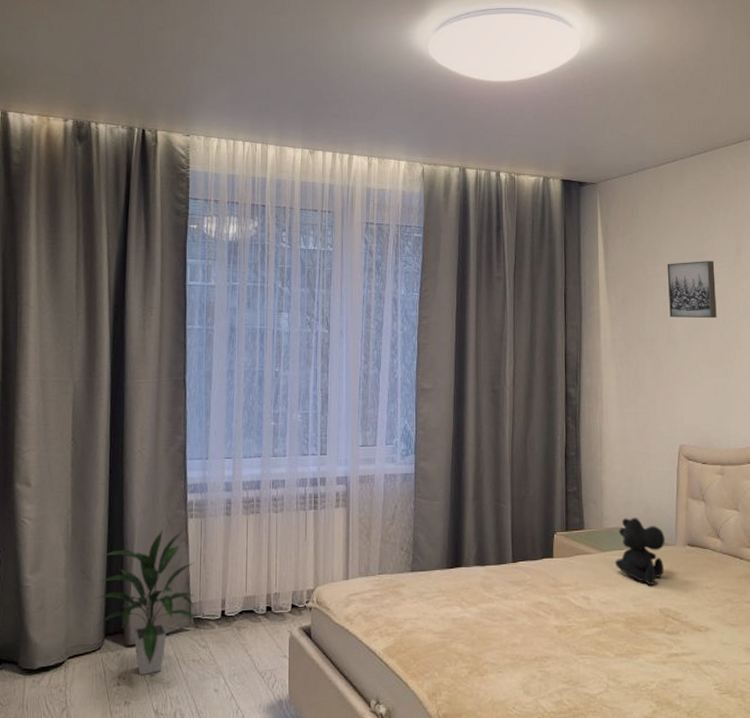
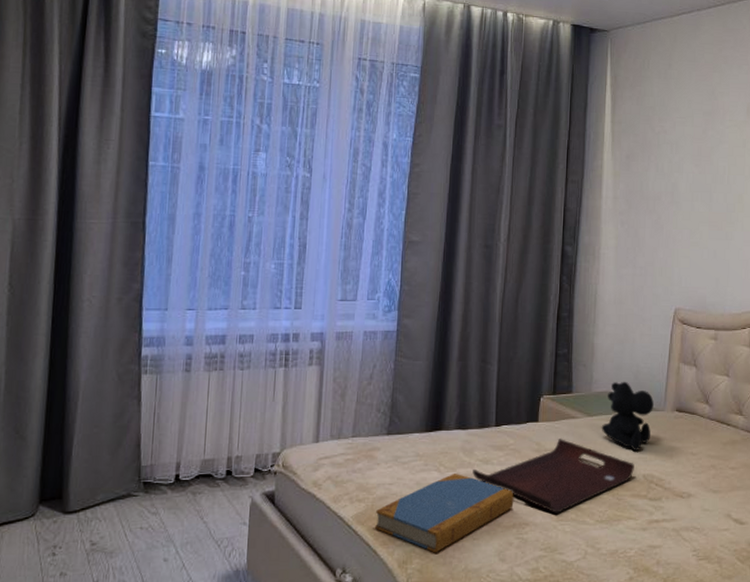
indoor plant: present [95,528,196,676] -> none [30,385,147,545]
book: none [405,608,535,686] -> present [375,474,514,553]
serving tray: none [493,573,650,647] -> present [472,437,634,514]
wall art: present [667,261,717,319] -> none [674,118,723,179]

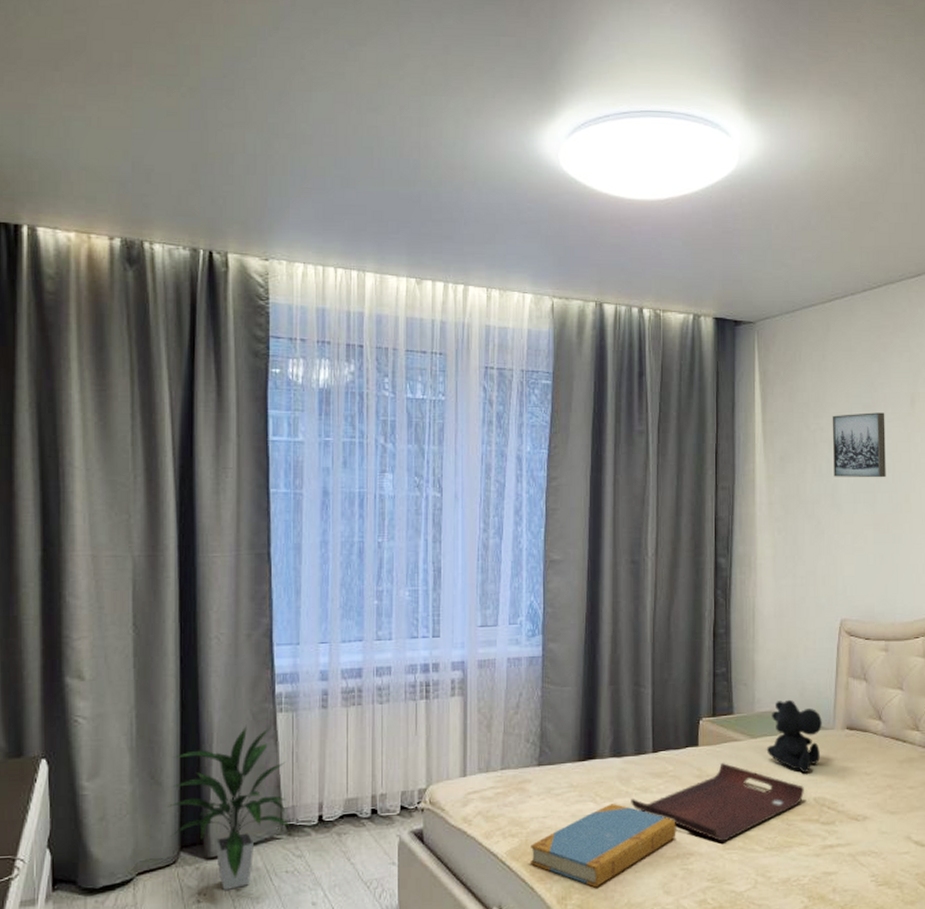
indoor plant: none [30,385,147,545] -> present [167,724,289,891]
wall art: none [674,118,723,179] -> present [832,412,886,478]

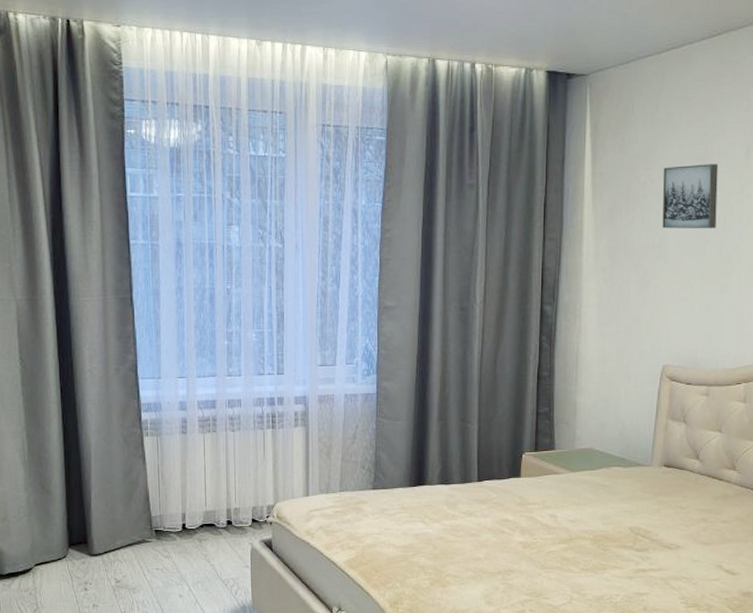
indoor plant: present [167,724,289,891] -> none [56,446,158,582]
book: present [531,804,676,888] -> none [366,525,498,595]
serving tray: present [631,762,804,842] -> none [457,492,620,562]
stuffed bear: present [766,699,822,774] -> none [585,438,640,505]

